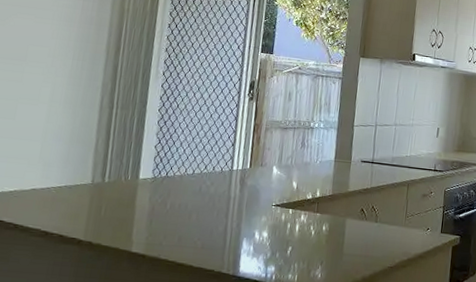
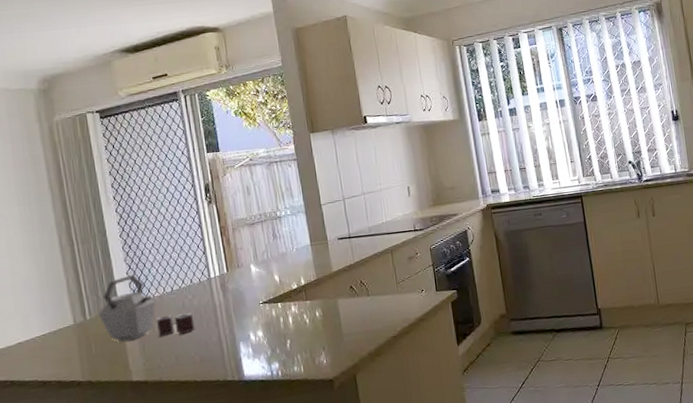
kettle: none [117,149,207,218] -> present [98,275,195,342]

